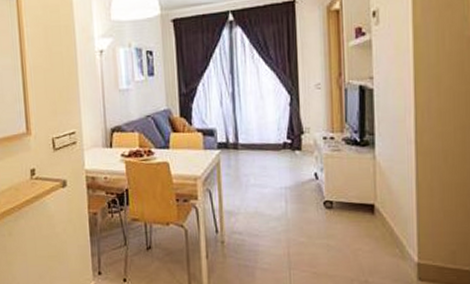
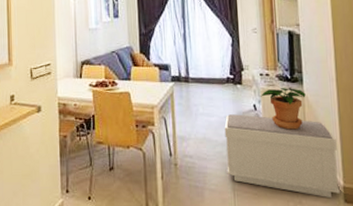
bench: none [279,184,413,277] -> present [224,114,340,199]
potted plant: none [324,151,378,201] -> present [261,87,306,130]

